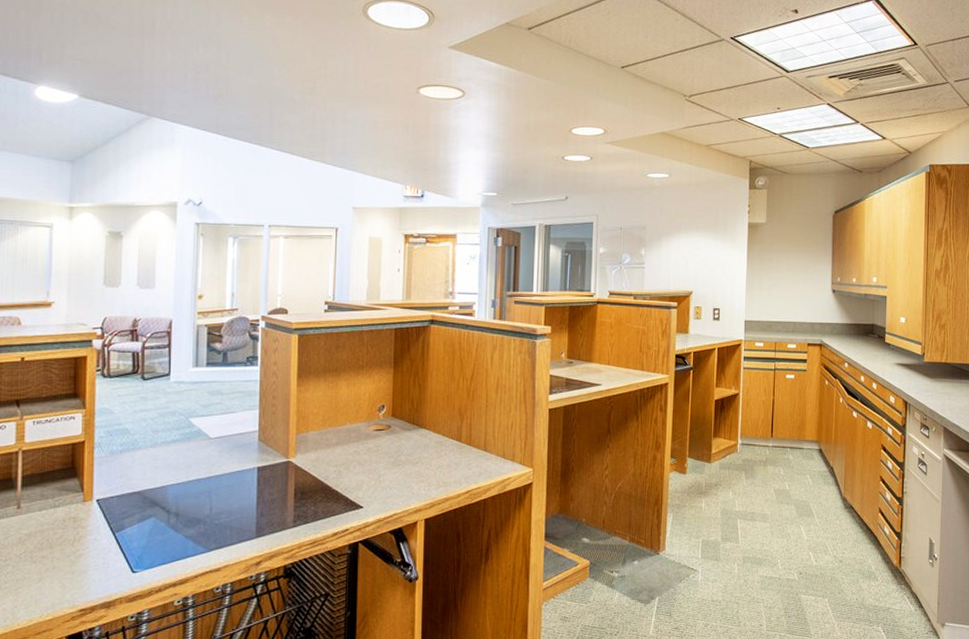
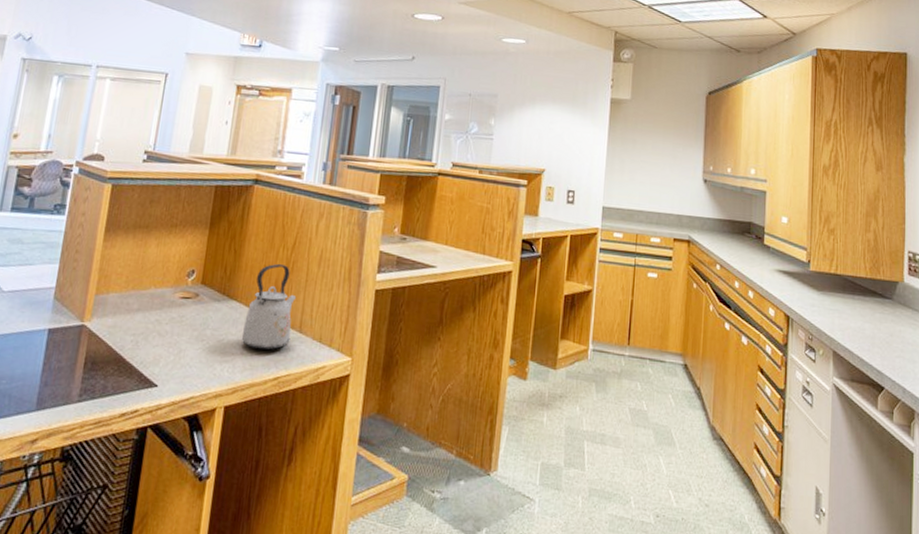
kettle: none [433,393,479,469] -> present [241,263,297,351]

